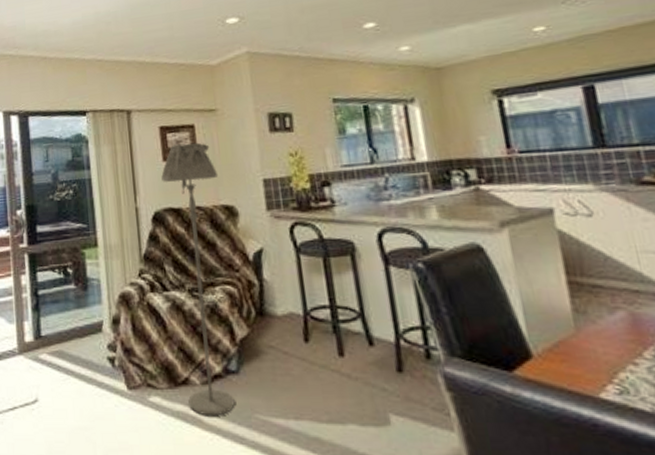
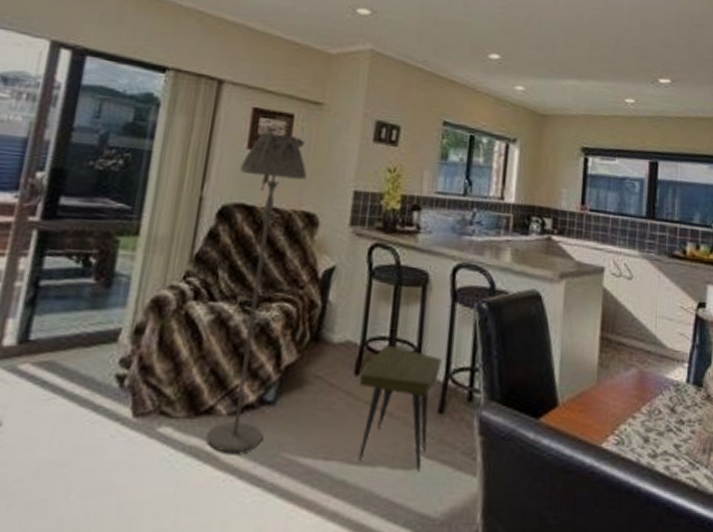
side table: none [310,312,393,429] -> present [358,344,442,472]

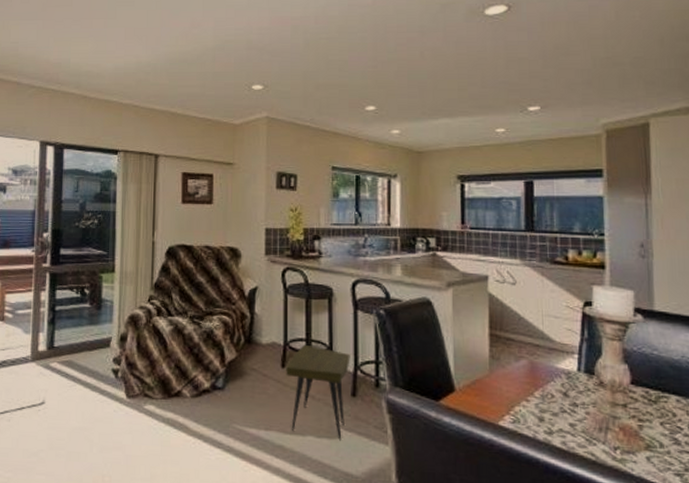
floor lamp: present [206,132,307,454] -> none [178,190,228,424]

